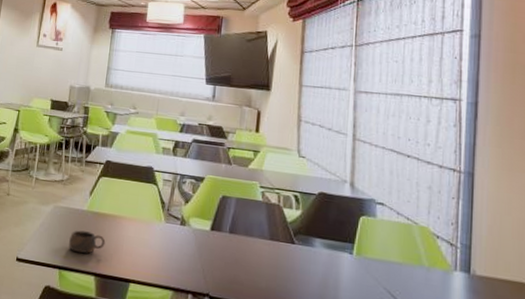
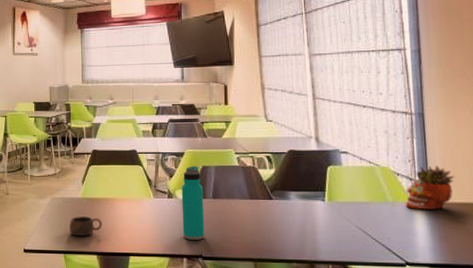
water bottle: none [191,193,220,277] -> present [181,166,205,240]
succulent planter: none [442,232,502,284] -> present [405,165,455,209]

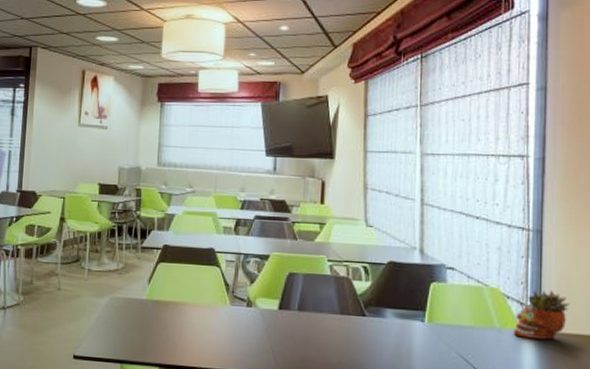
cup: present [69,216,103,237] -> none [129,321,169,345]
water bottle: present [181,166,205,240] -> none [260,271,288,357]

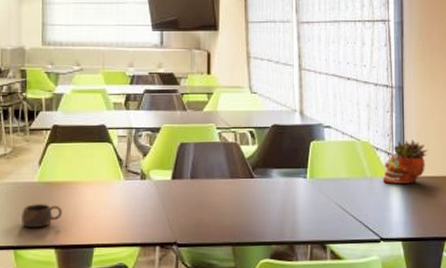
cup: none [129,321,169,345] -> present [22,204,63,229]

